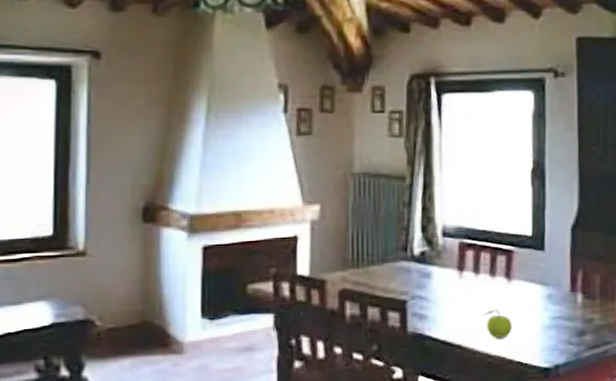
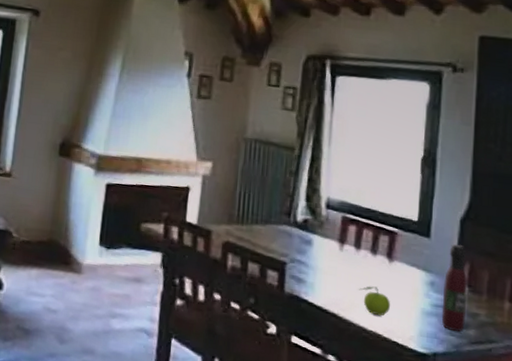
wine bottle: none [560,253,582,340] -> present [441,244,468,332]

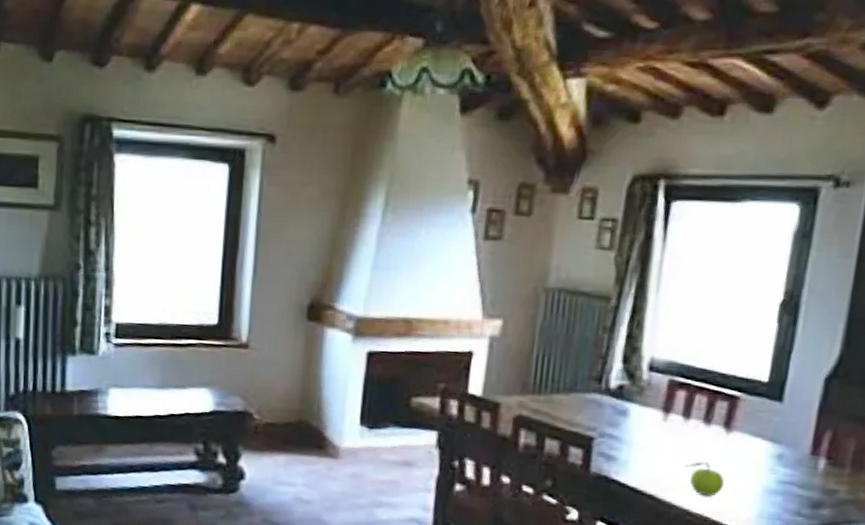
wine bottle: present [441,244,468,332] -> none [788,409,829,512]

